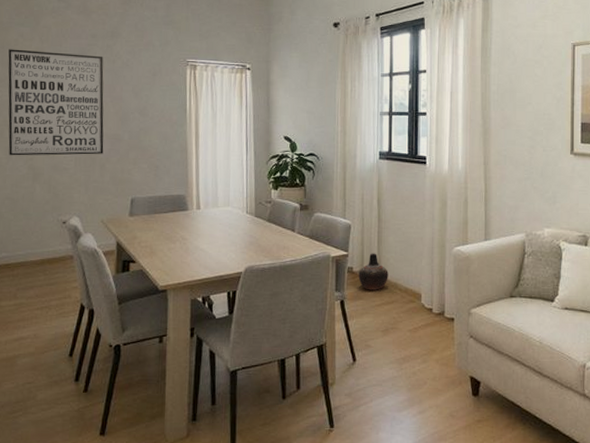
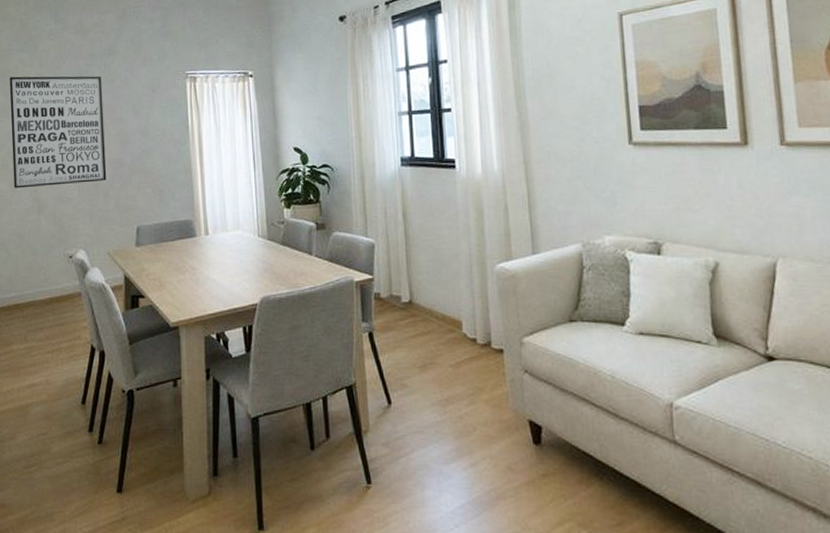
vase: present [358,253,388,290] -> none [387,275,422,319]

